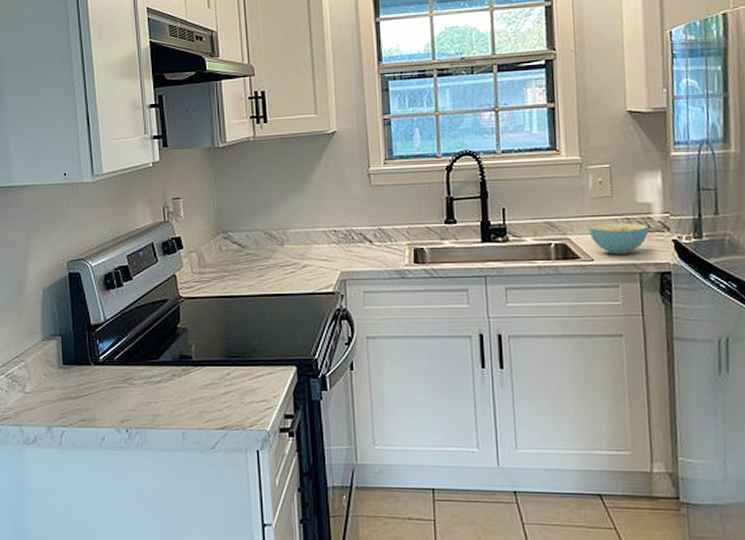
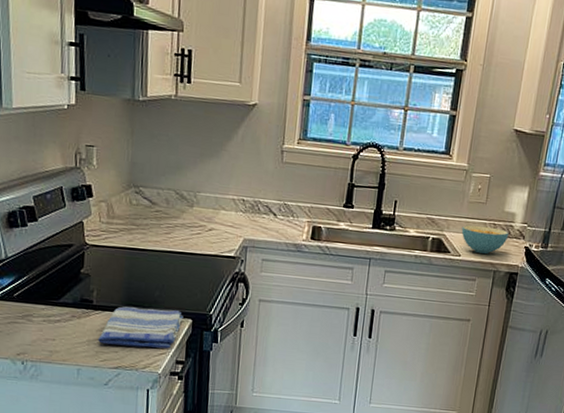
dish towel: none [201,358,287,403] -> present [98,306,184,349]

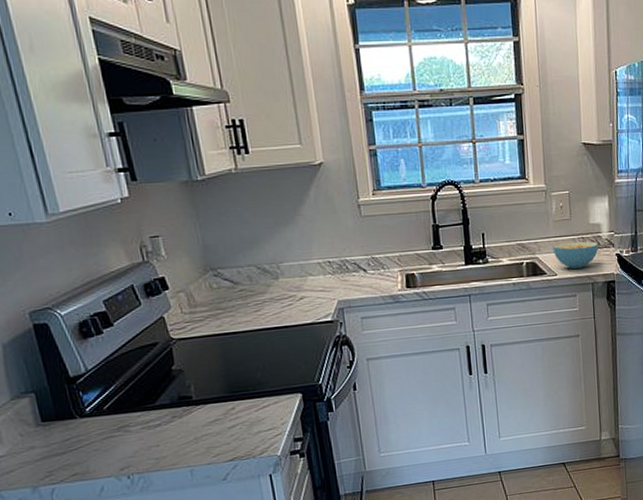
dish towel: present [98,306,184,349] -> none [206,387,292,439]

